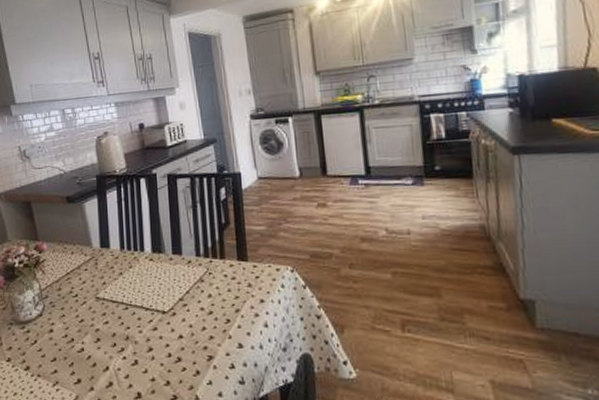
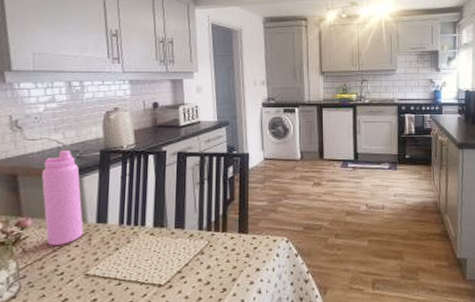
water bottle: none [50,176,90,270] -> present [42,149,84,247]

